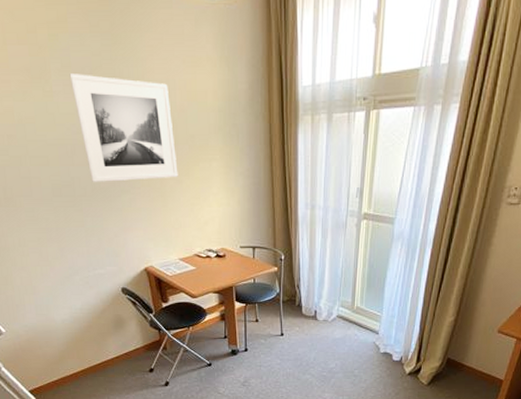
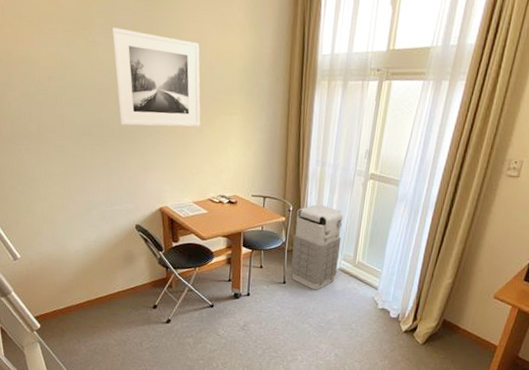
grenade: none [288,251,338,340] -> present [291,204,344,290]

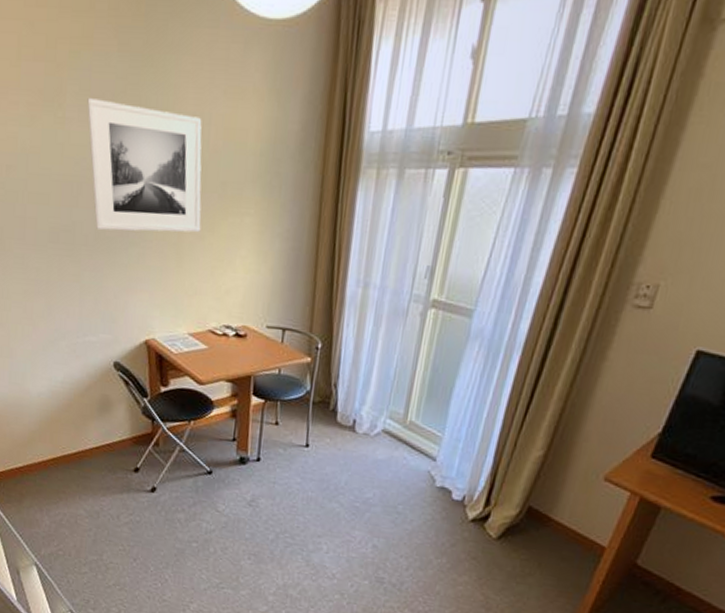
grenade: present [291,204,344,290] -> none [316,340,392,458]

